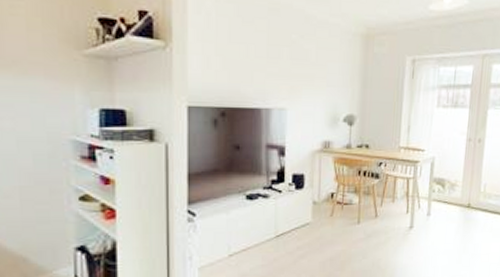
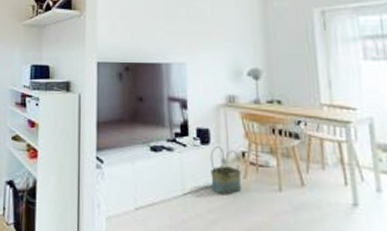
basket: none [302,190,329,233] -> present [210,146,242,196]

